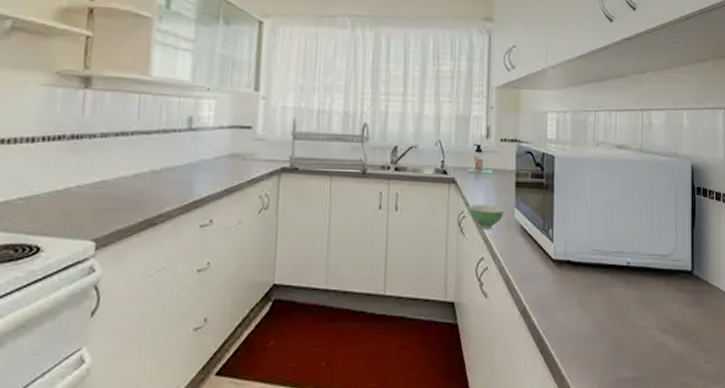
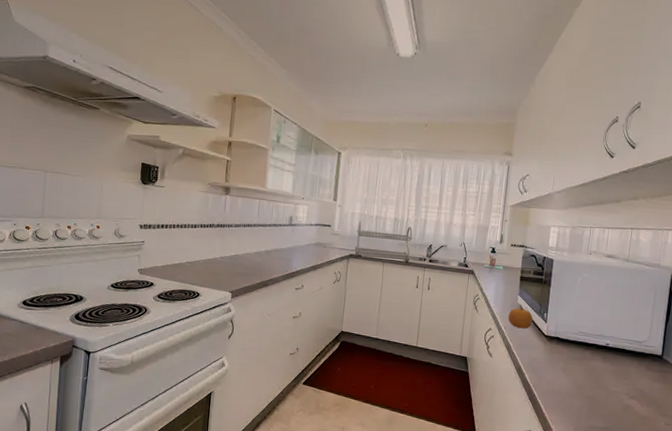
bowl: present [469,204,505,230] -> none [482,290,510,310]
fruit: none [504,220,536,254] -> present [508,304,533,329]

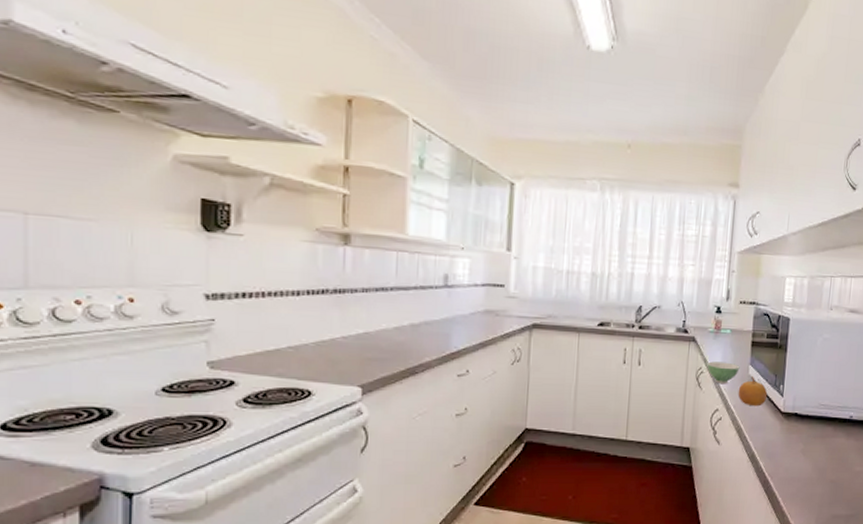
dish rack: present [354,220,413,263] -> none [539,277,617,332]
bowl: none [482,290,510,310] -> present [707,361,740,385]

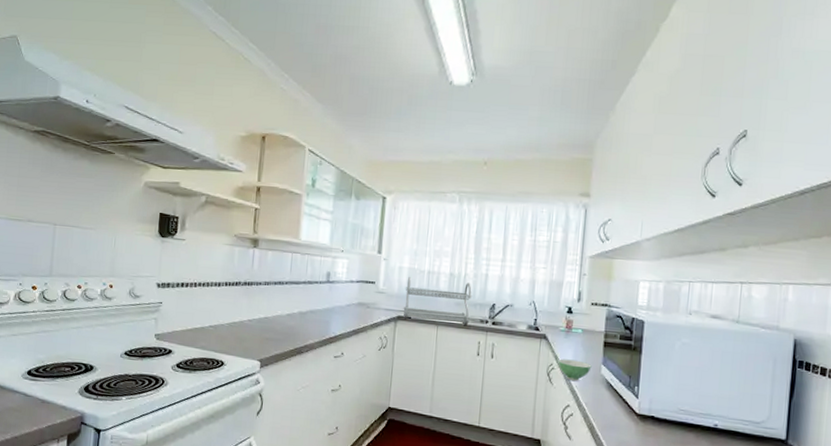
dish rack: none [539,277,617,332] -> present [403,276,473,326]
fruit: present [738,376,768,407] -> none [589,376,621,406]

